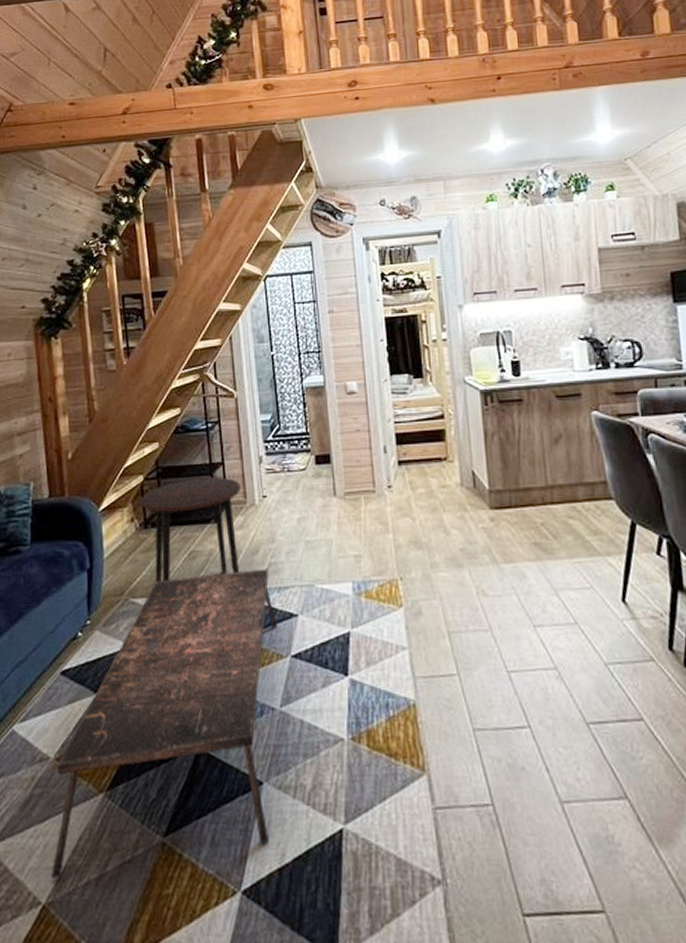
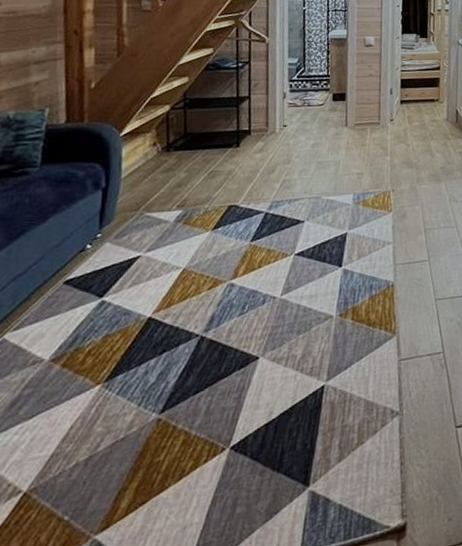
coffee table: present [51,569,278,880] -> none [36,185,286,468]
side table: present [140,478,241,582] -> none [164,109,264,198]

